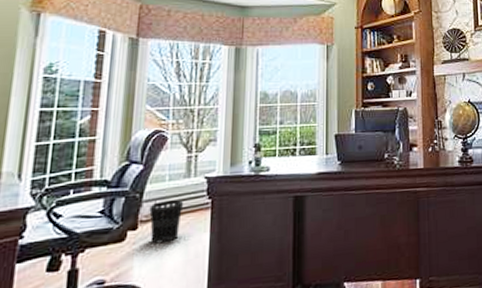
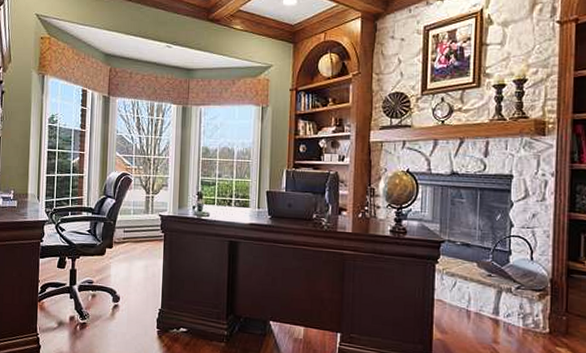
wastebasket: present [149,200,184,244] -> none [120,229,144,262]

